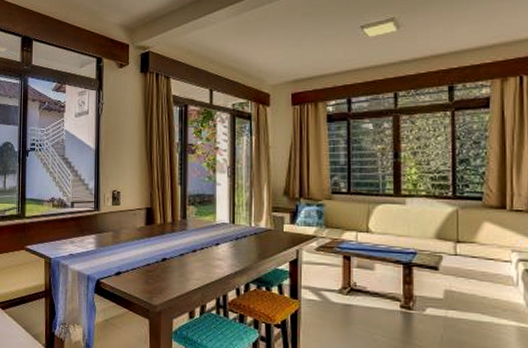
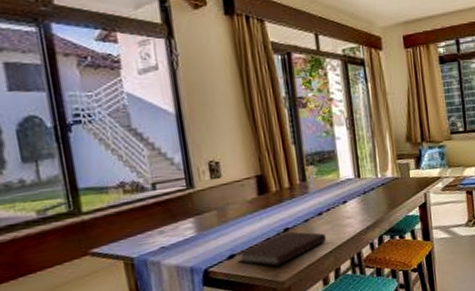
notebook: none [122,262,198,290] -> present [236,231,327,266]

